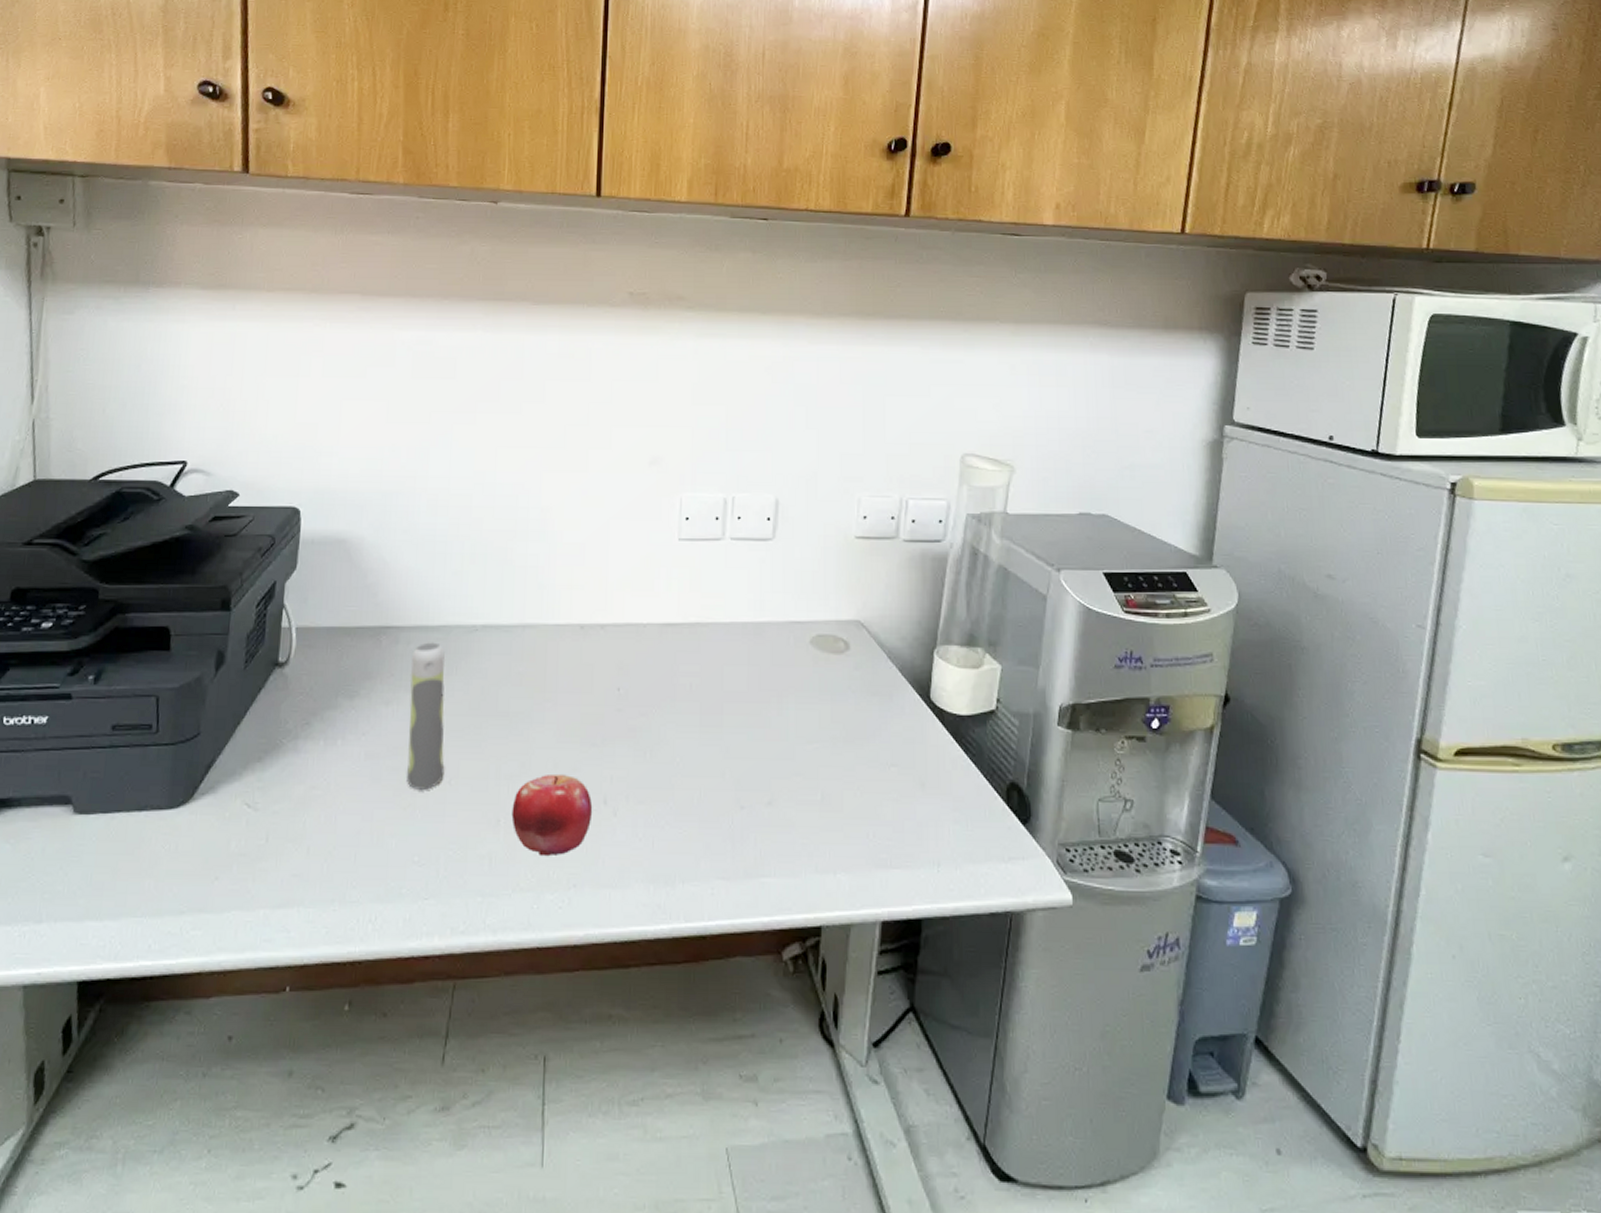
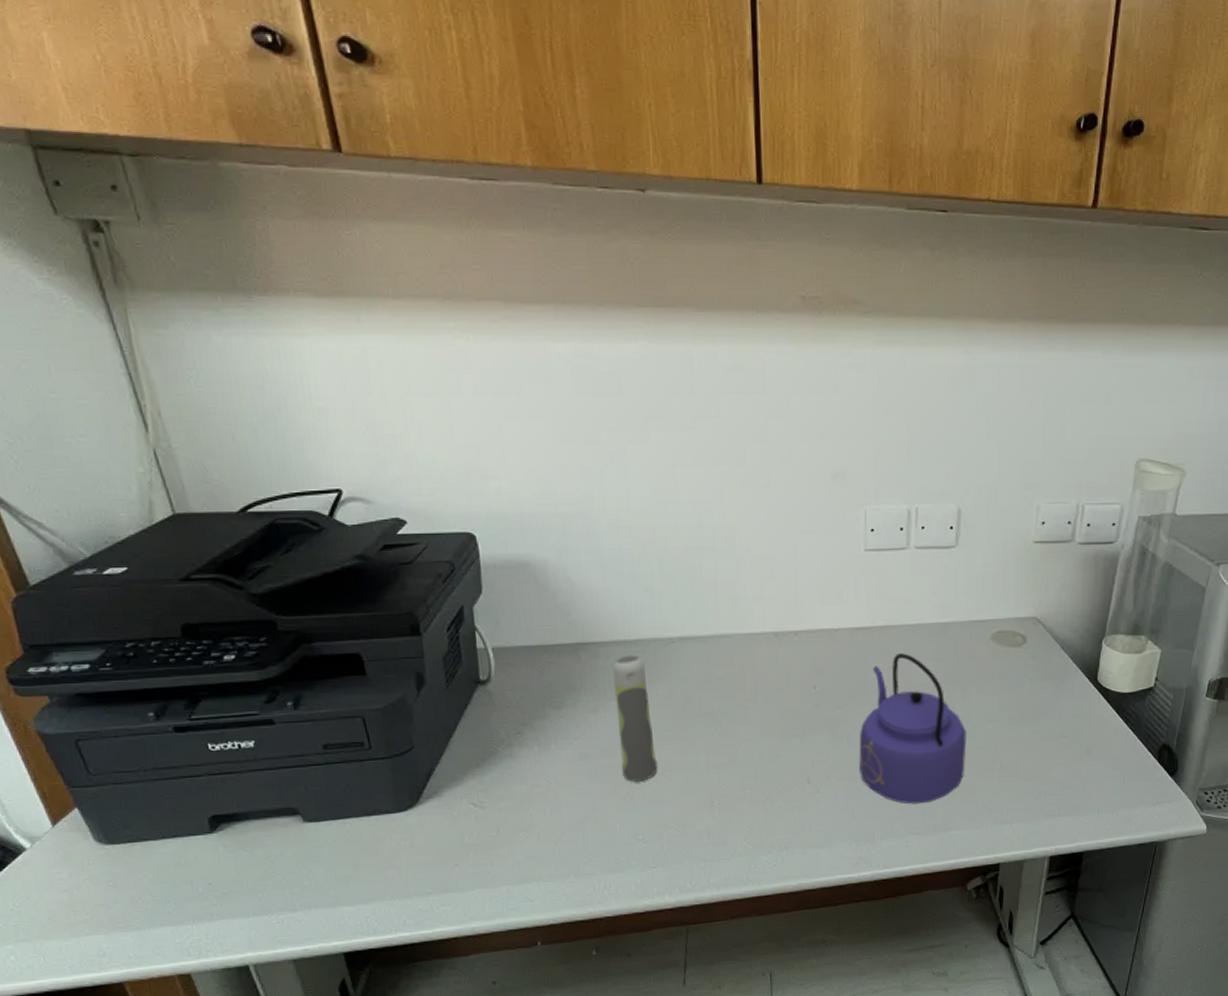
fruit: present [511,773,593,857] -> none [724,761,798,828]
kettle: none [662,655,783,840] -> present [859,653,967,804]

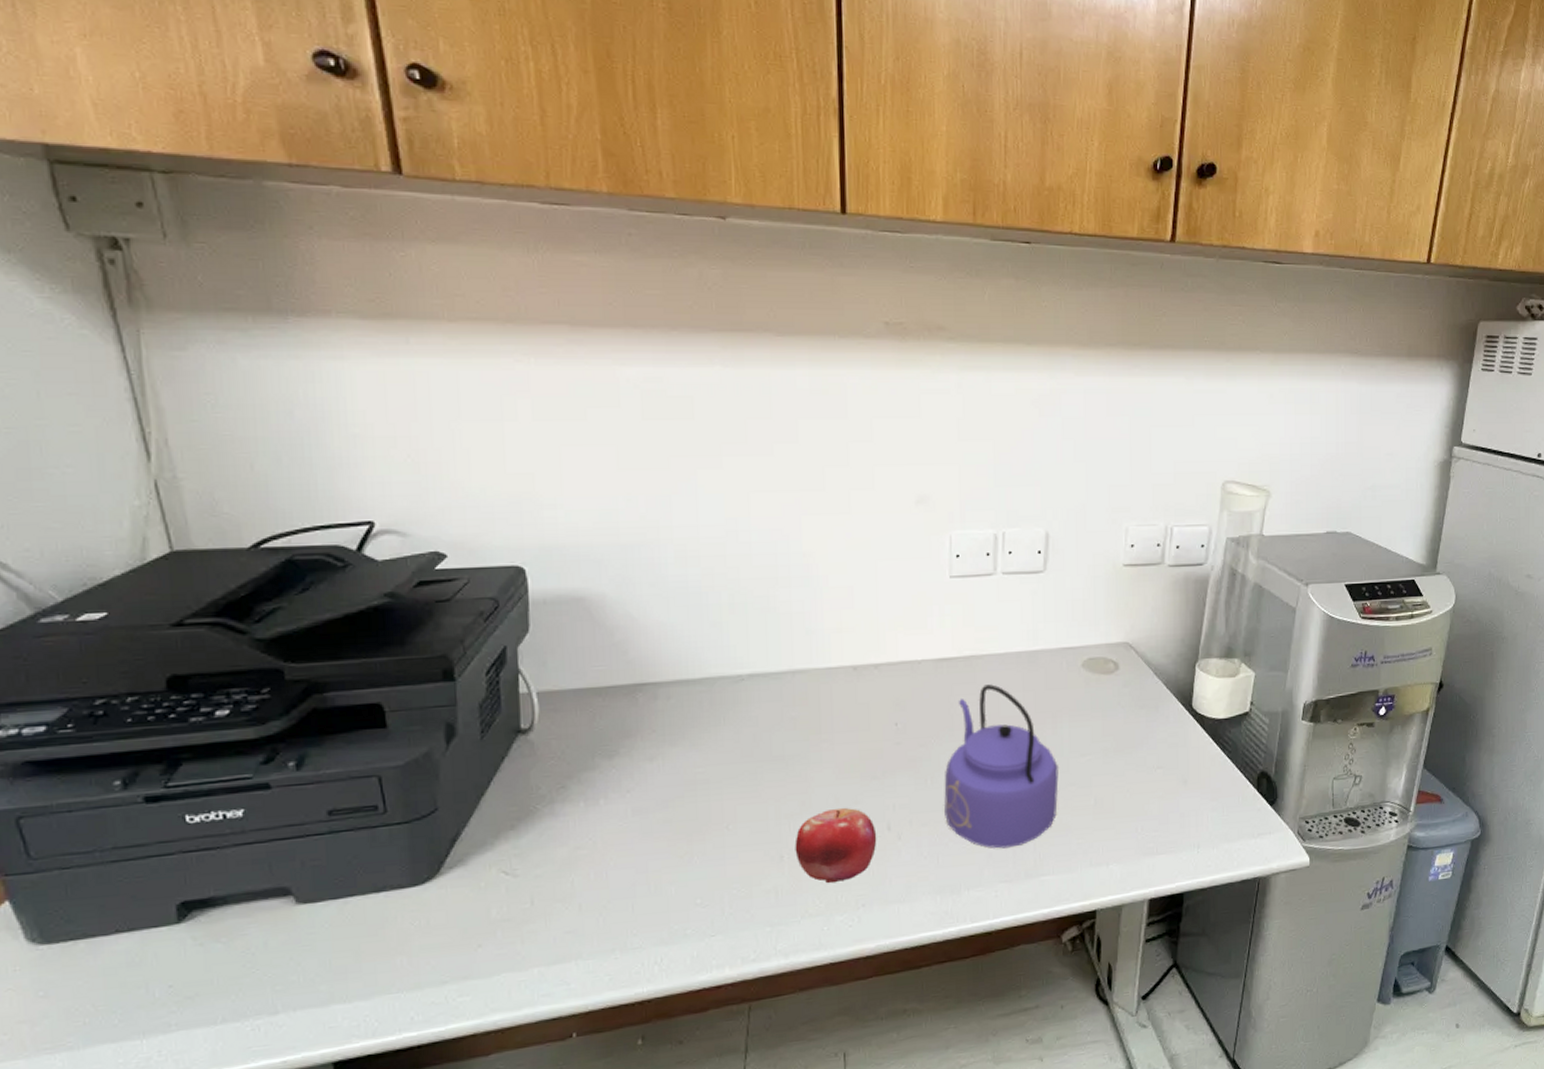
spray bottle: present [612,655,658,782] -> none [673,695,721,838]
fruit: none [724,761,798,828] -> present [795,807,877,884]

